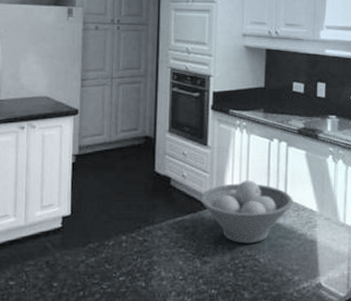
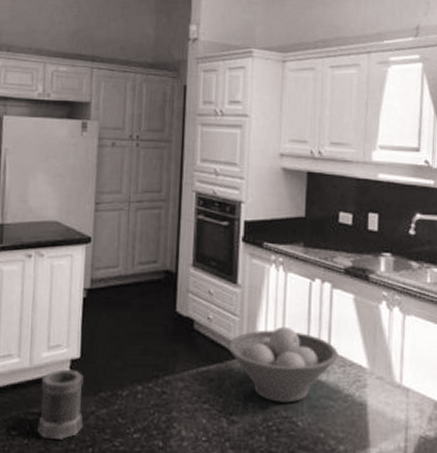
mug: none [33,225,75,286] -> present [37,369,84,439]

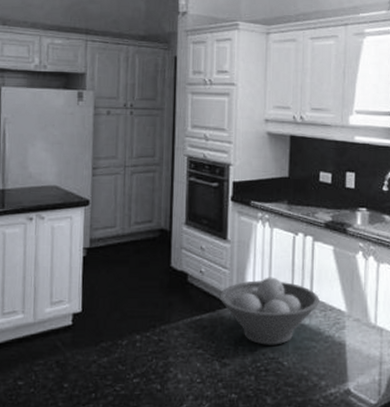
mug: present [37,369,84,439] -> none [42,323,86,387]

